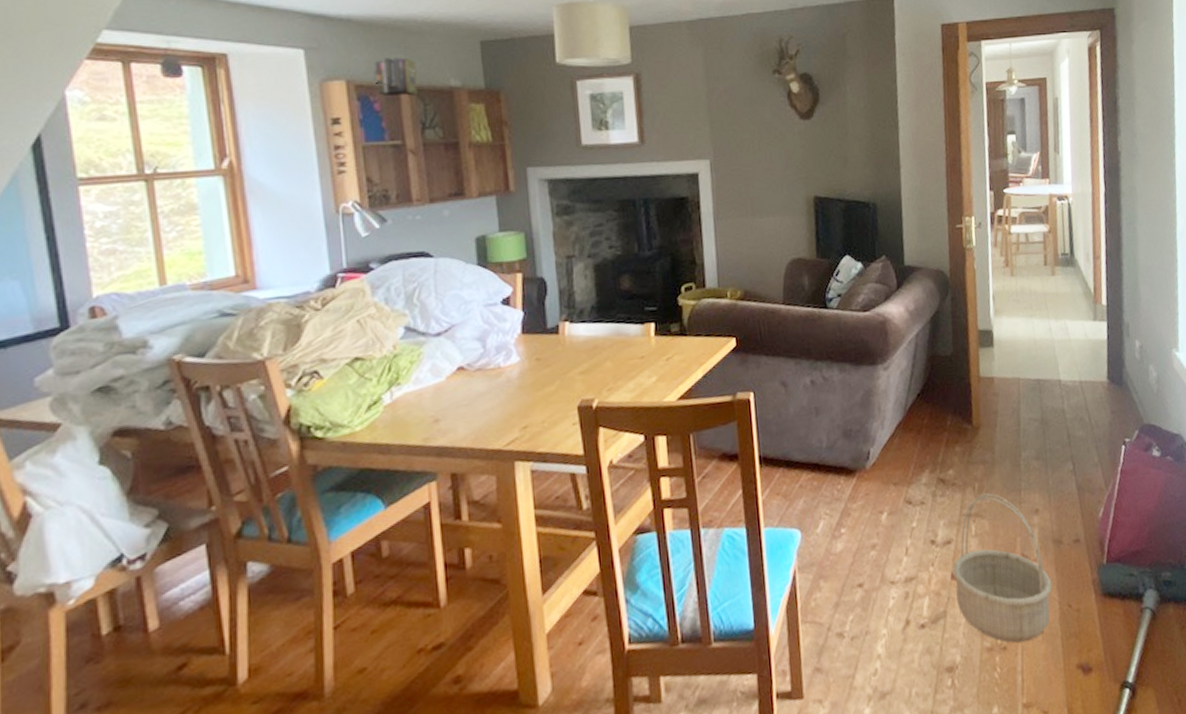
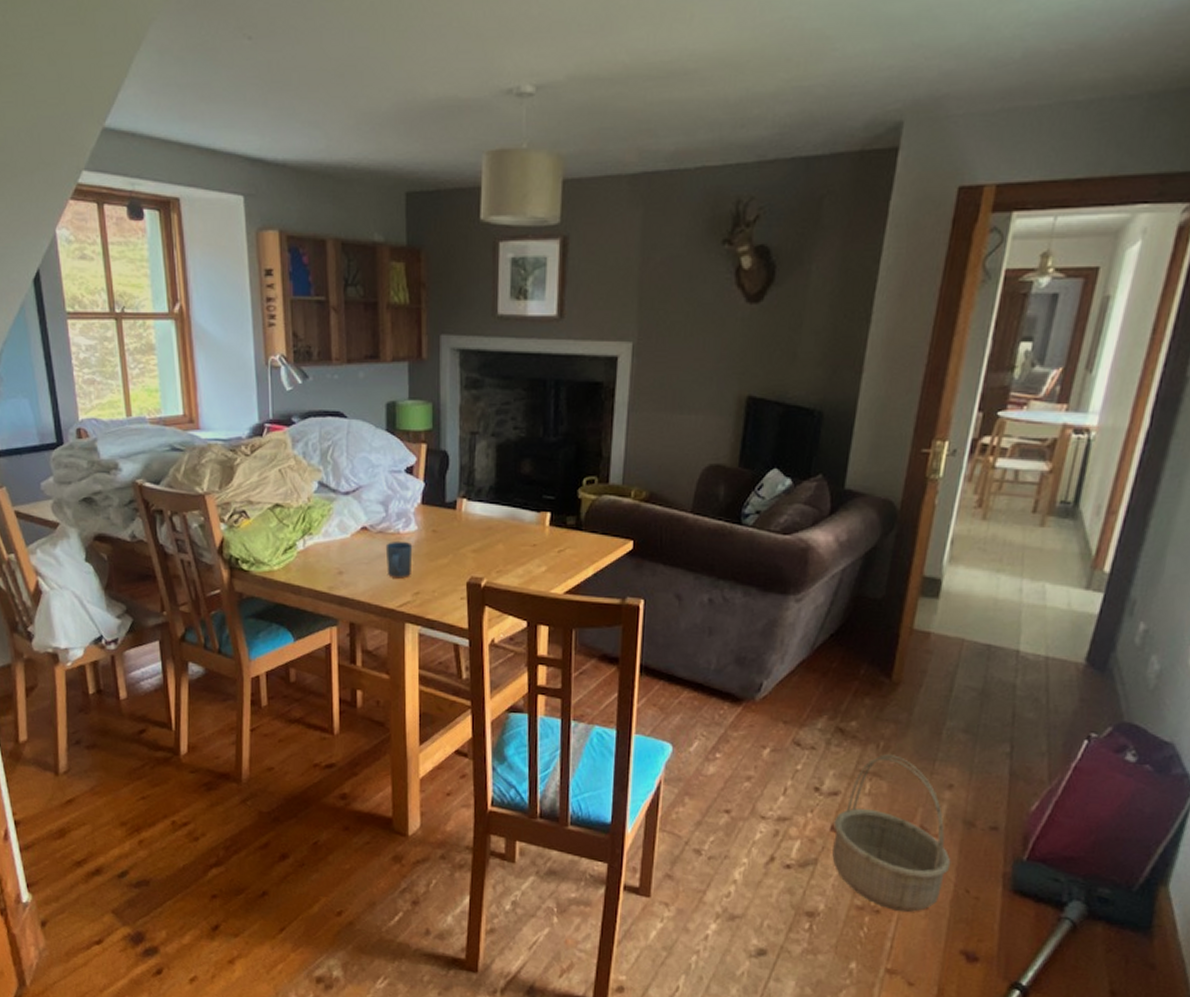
books: present [374,57,418,96] -> none [305,208,343,250]
mug: none [486,375,517,416] -> present [385,541,413,579]

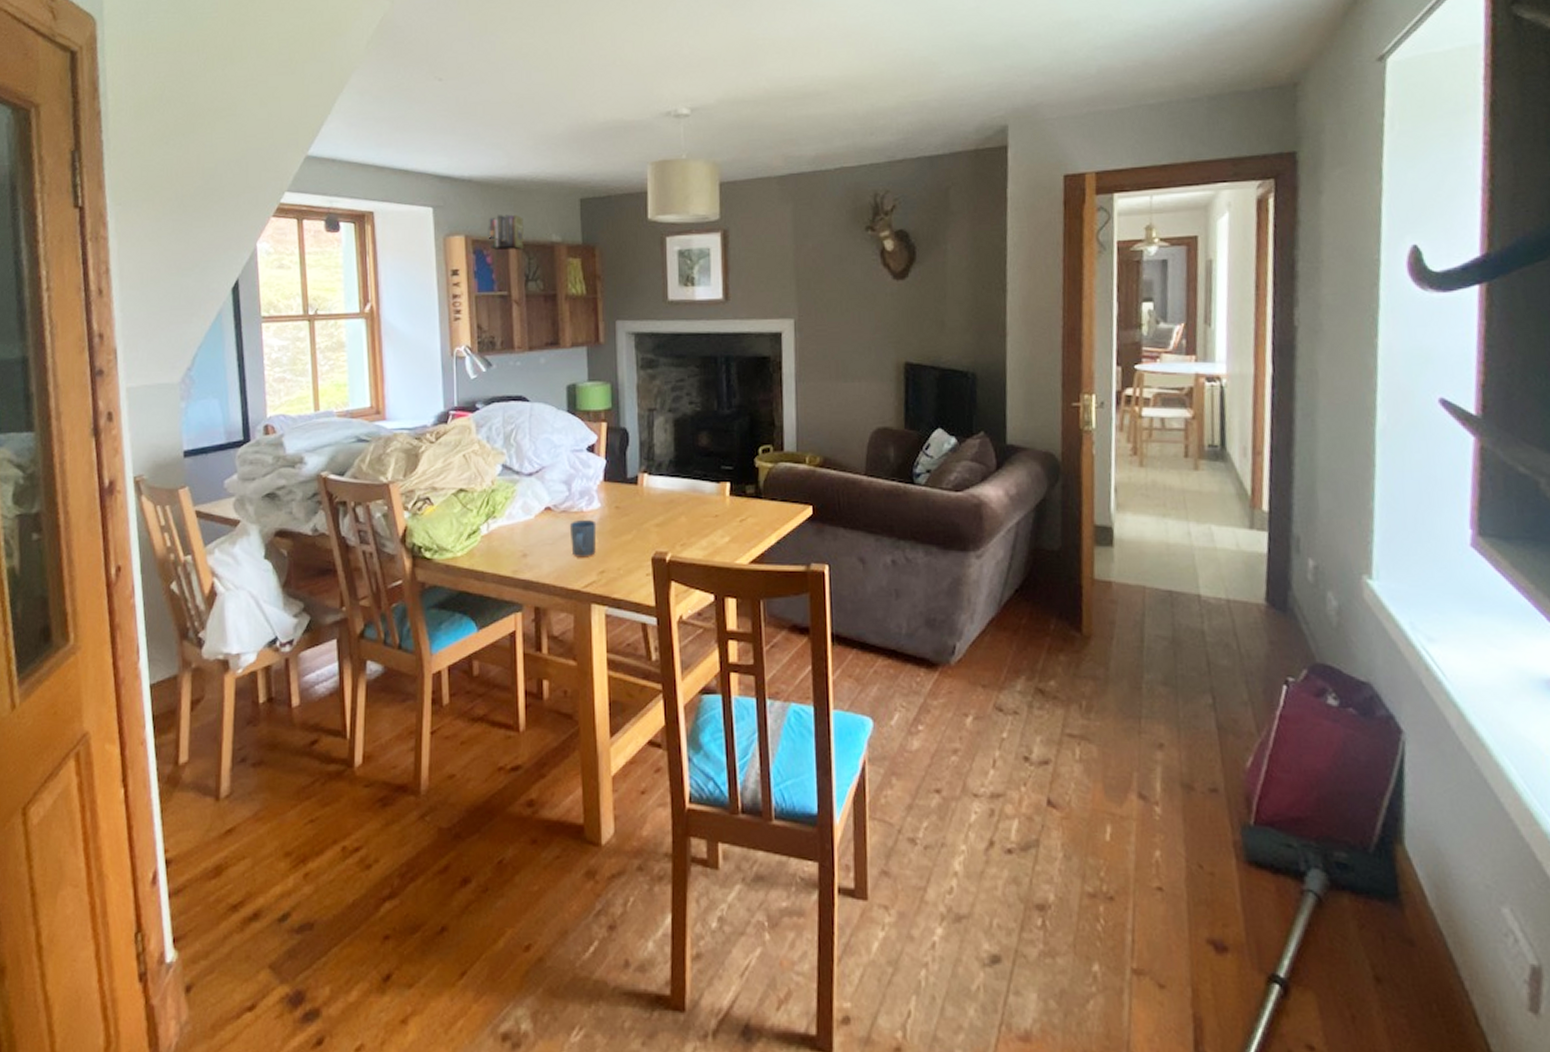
books: none [305,208,343,250] -> present [489,214,524,251]
basket: present [832,754,951,912] -> none [1049,715,1178,896]

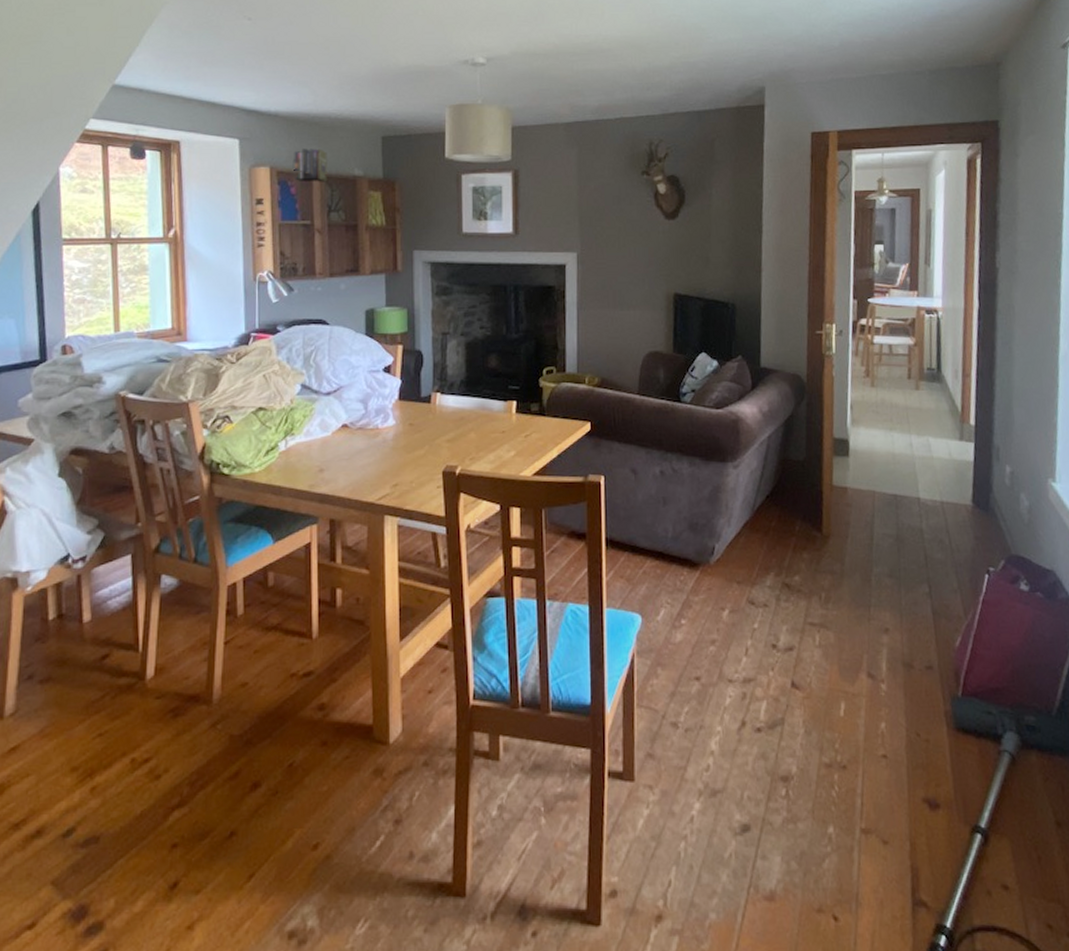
mug: present [569,519,597,558] -> none [365,435,391,472]

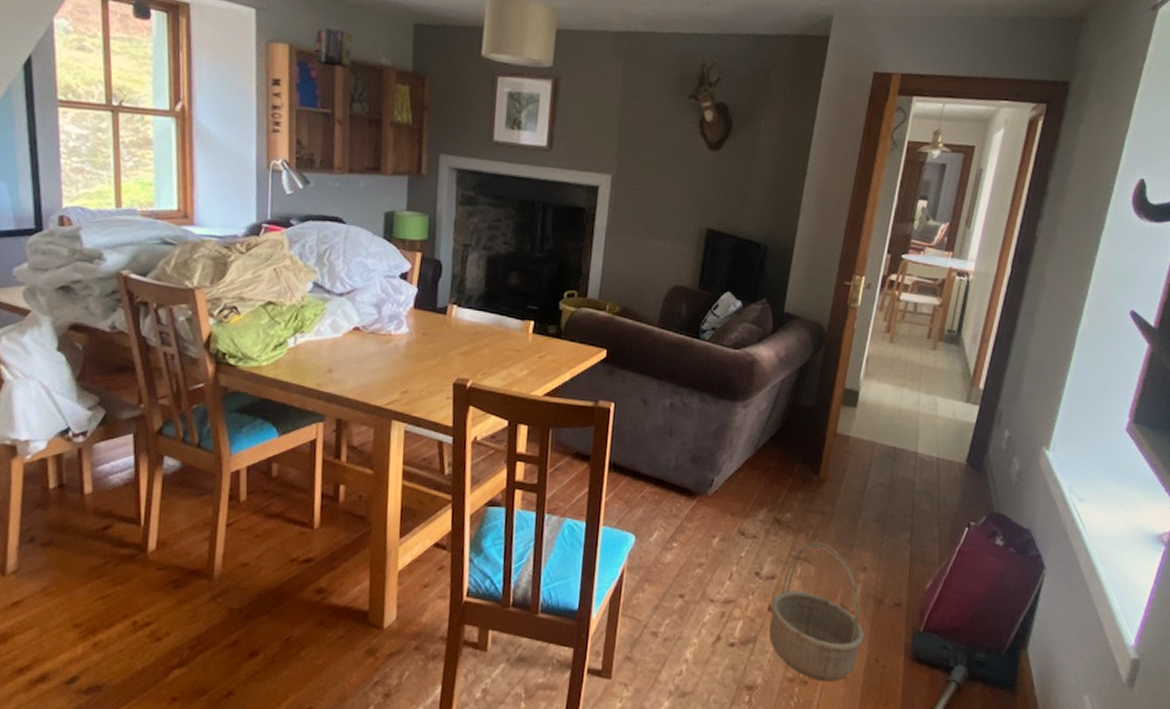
basket: none [793,605,900,764] -> present [769,542,865,681]

